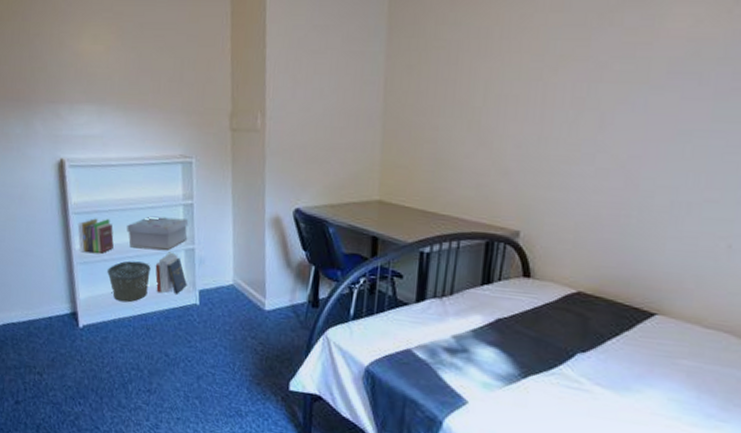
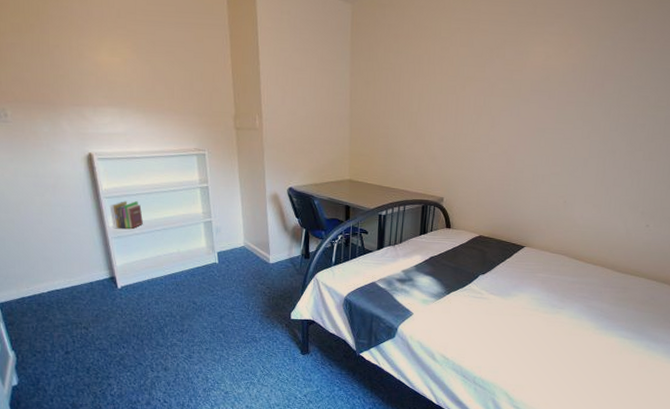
basket: present [107,261,151,303] -> none [139,233,176,266]
decorative box: present [127,217,188,250] -> none [153,197,205,224]
books: present [155,252,187,294] -> none [180,224,207,256]

